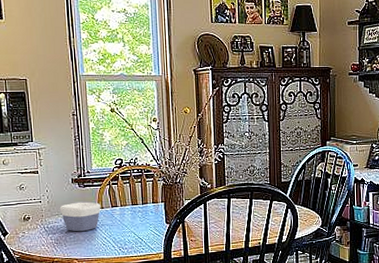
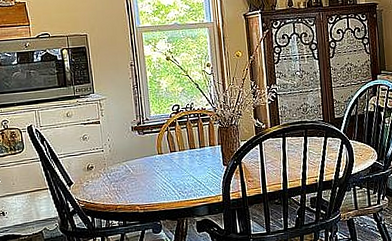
bowl: present [59,202,101,232] -> none [121,148,160,179]

